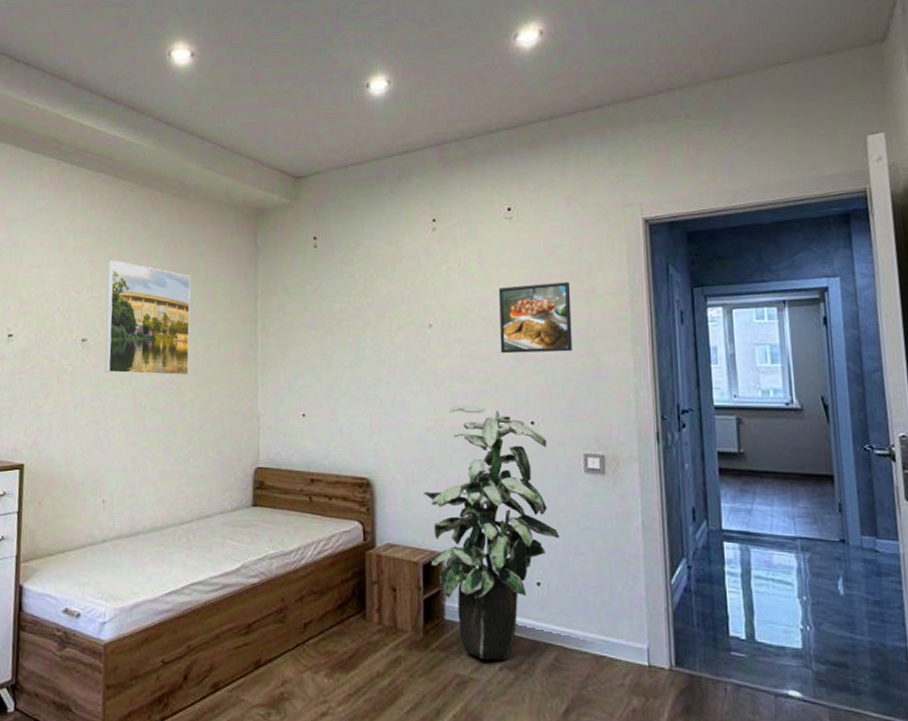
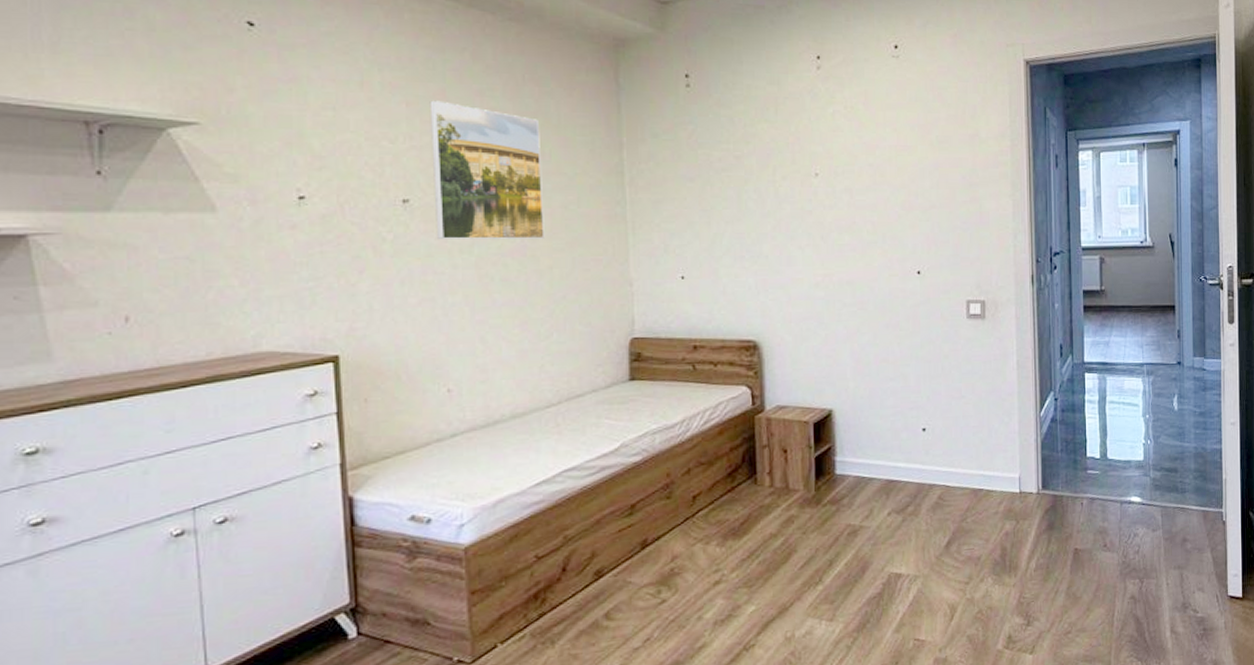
indoor plant: present [424,405,560,661] -> none [813,258,944,508]
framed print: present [499,282,572,354] -> none [886,126,957,202]

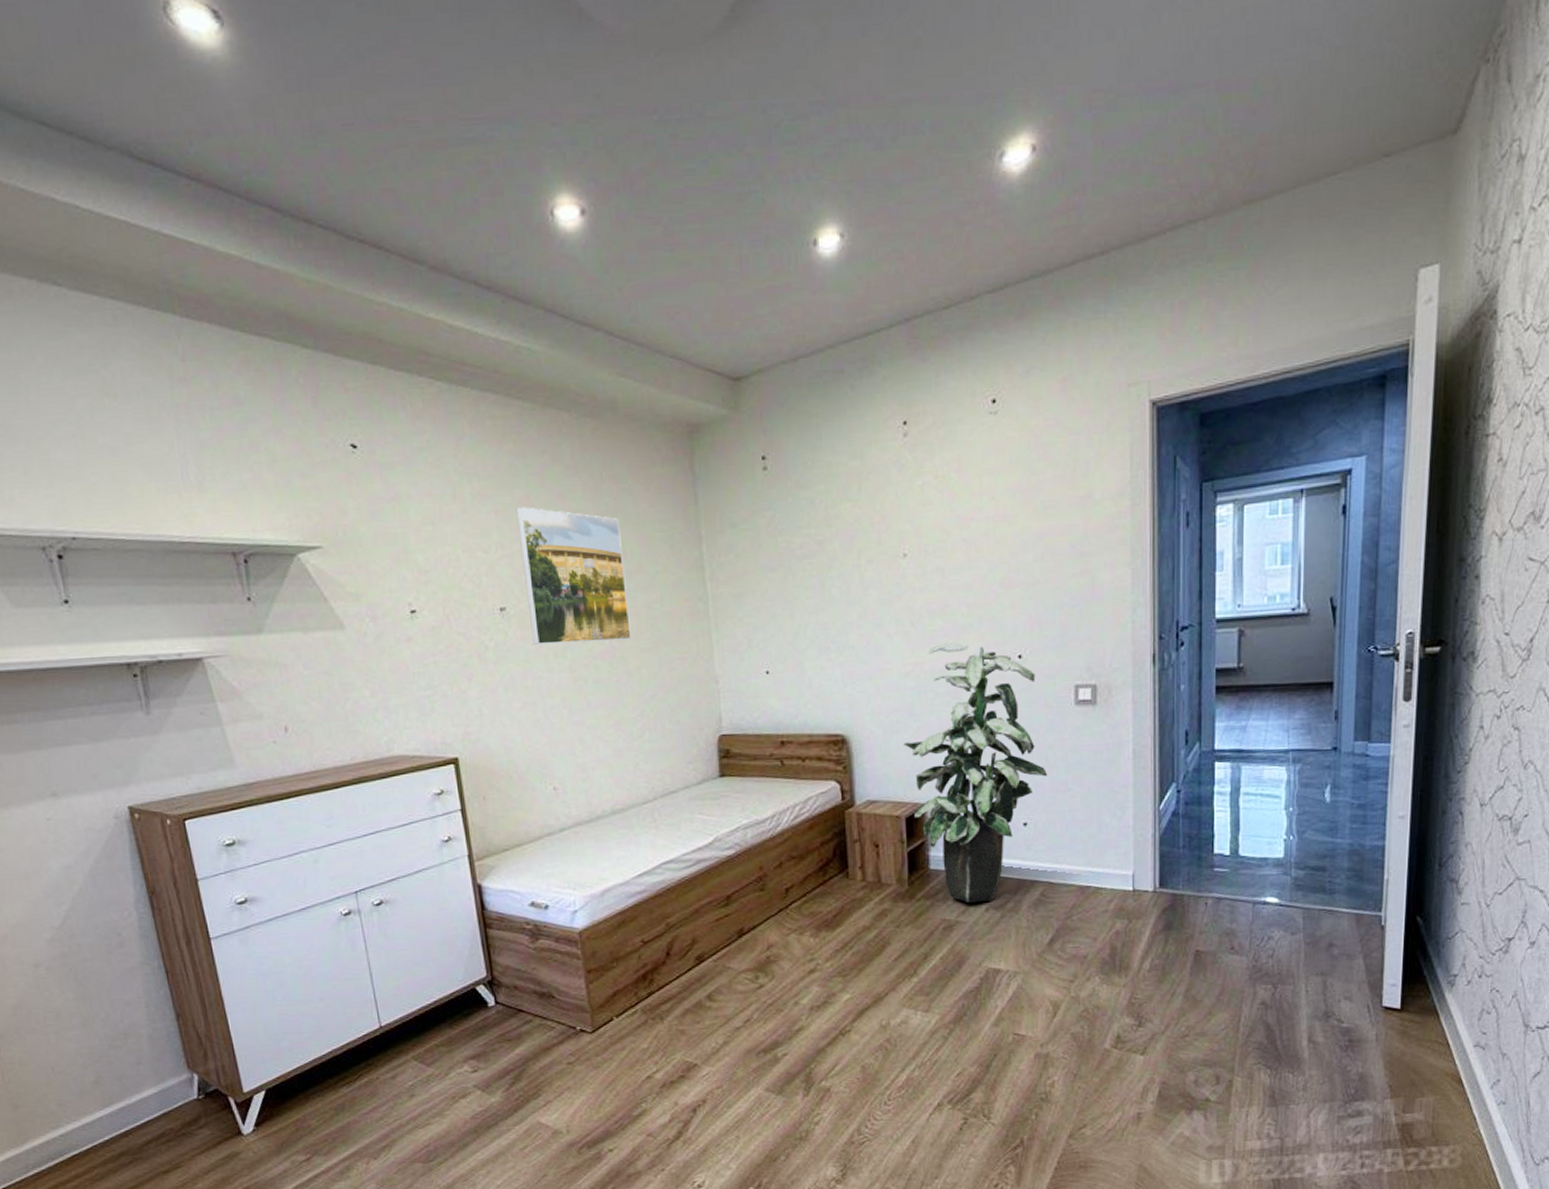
indoor plant: none [813,258,944,508] -> present [904,643,1048,903]

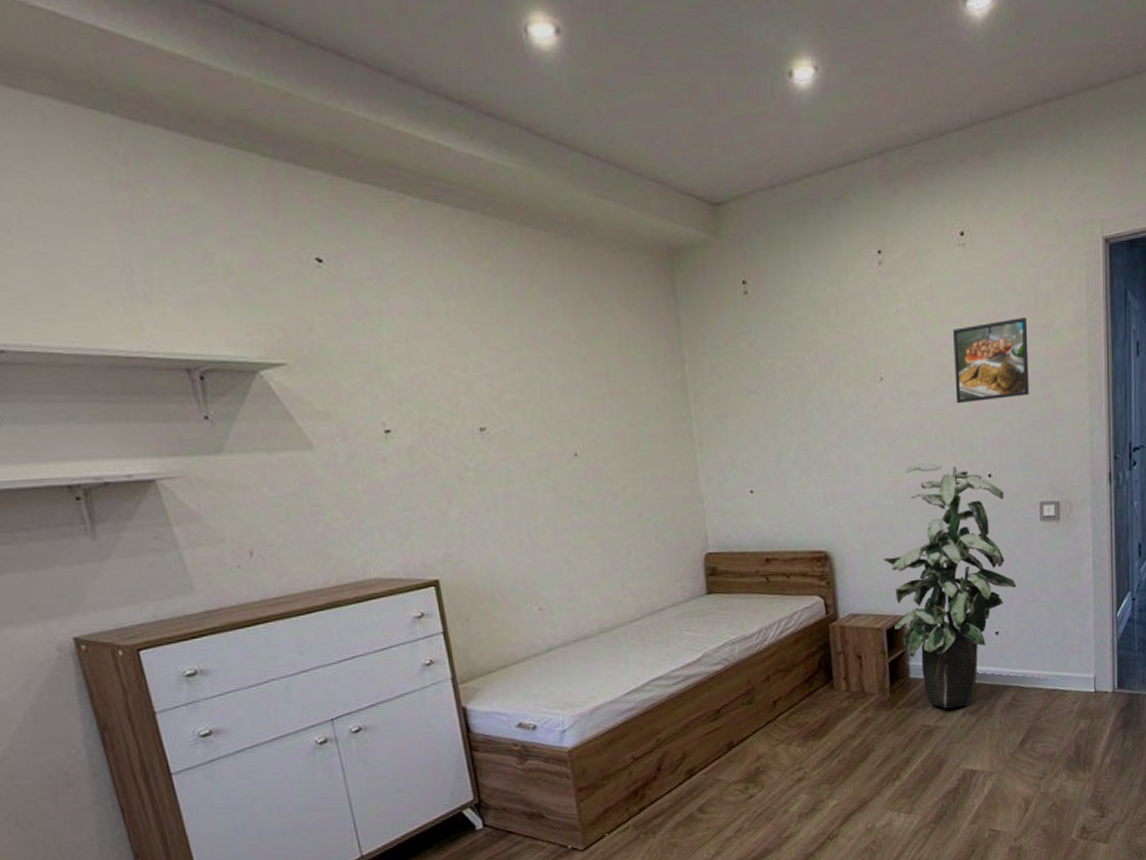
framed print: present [516,506,631,646] -> none [494,326,616,466]
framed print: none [983,488,1065,581] -> present [953,318,1029,404]

